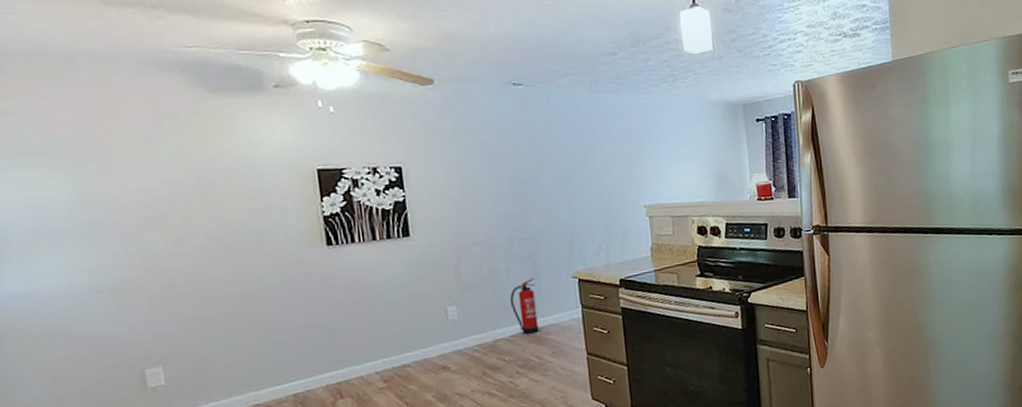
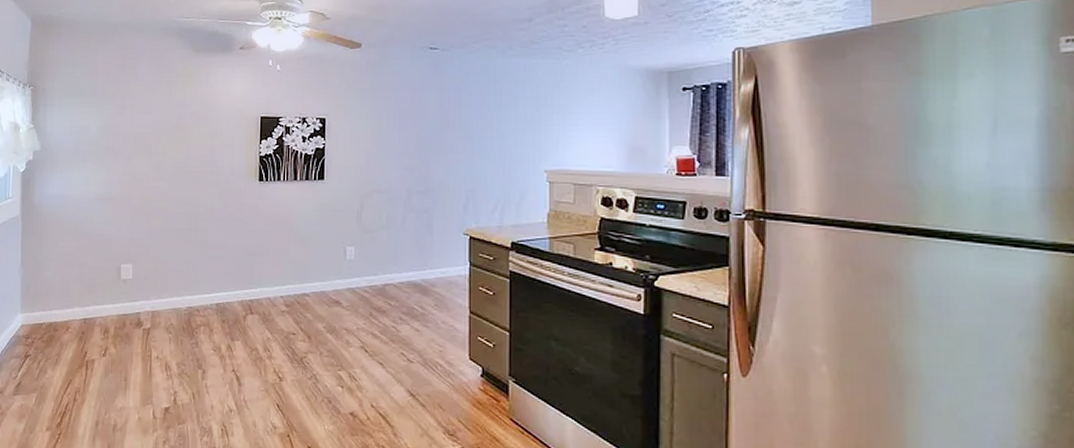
fire extinguisher: present [510,278,539,334] -> none [403,230,428,283]

